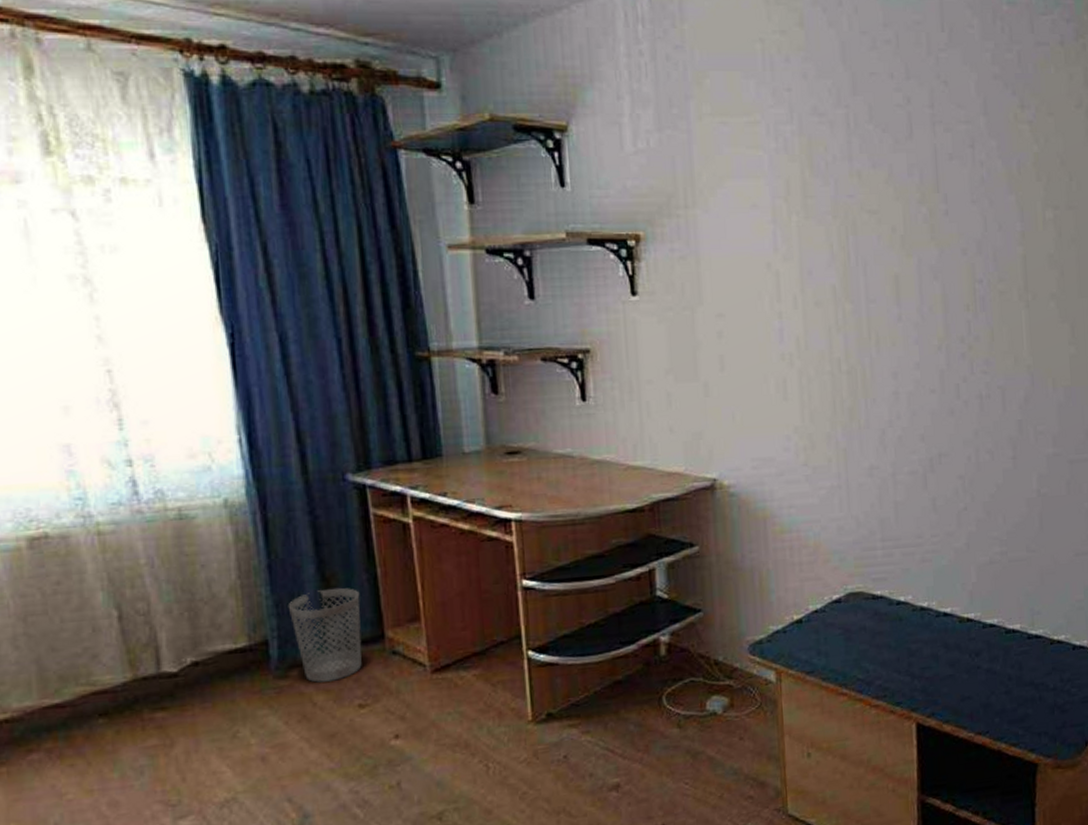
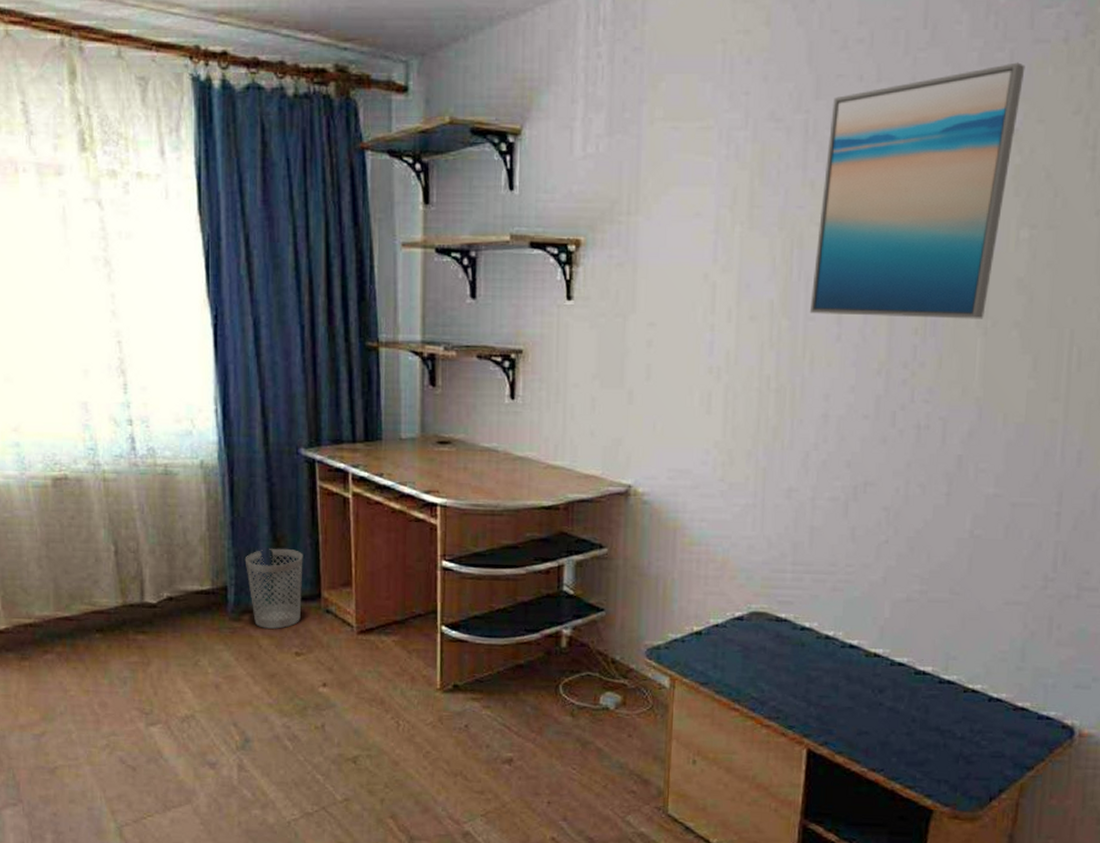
wall art: none [869,62,1032,296] -> present [809,62,1026,319]

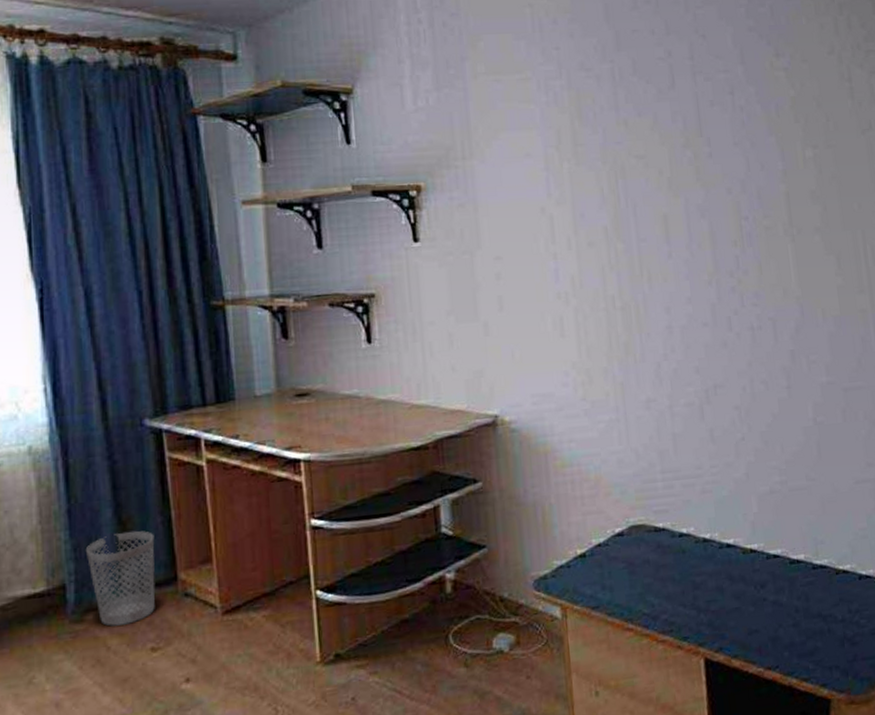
wall art: present [809,62,1026,319] -> none [632,15,790,236]

